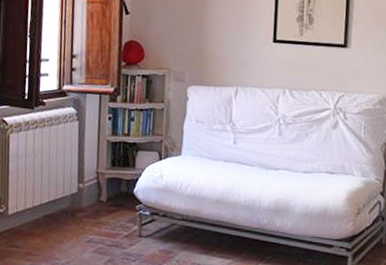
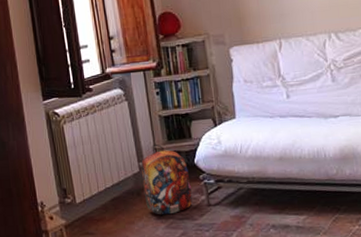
backpack: none [78,168,126,240] -> present [141,144,193,215]

